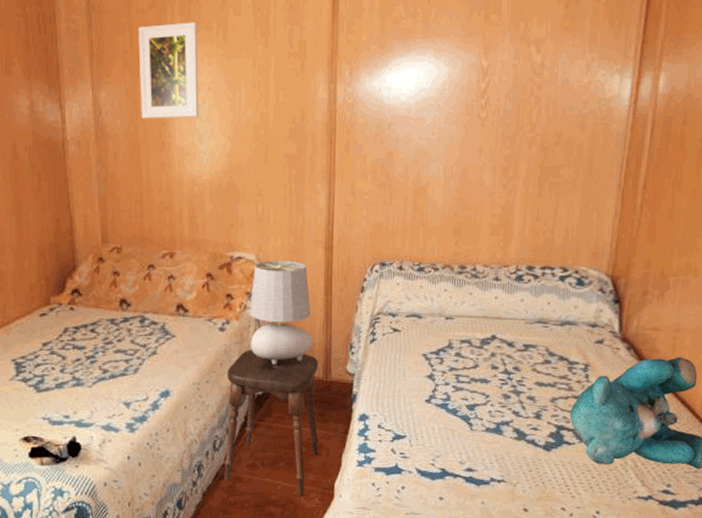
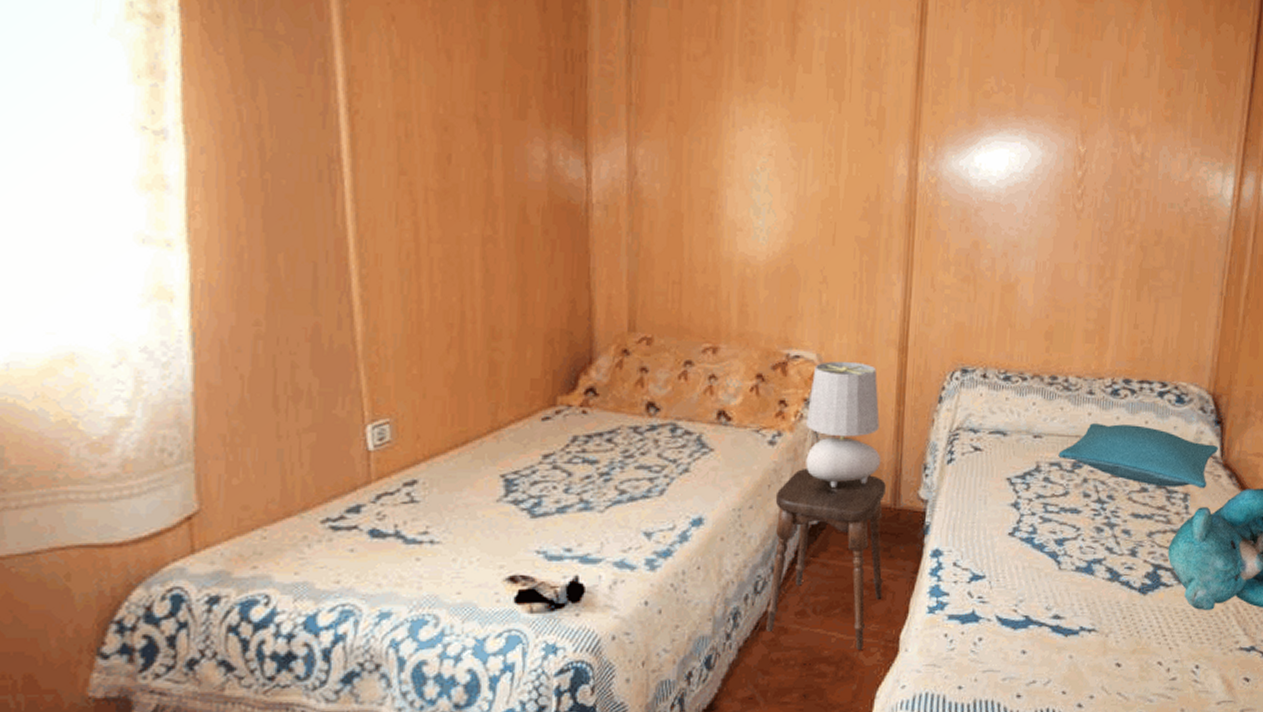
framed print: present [138,22,199,119] -> none [686,75,759,187]
pillow: none [468,306,617,360] -> present [1058,423,1218,489]

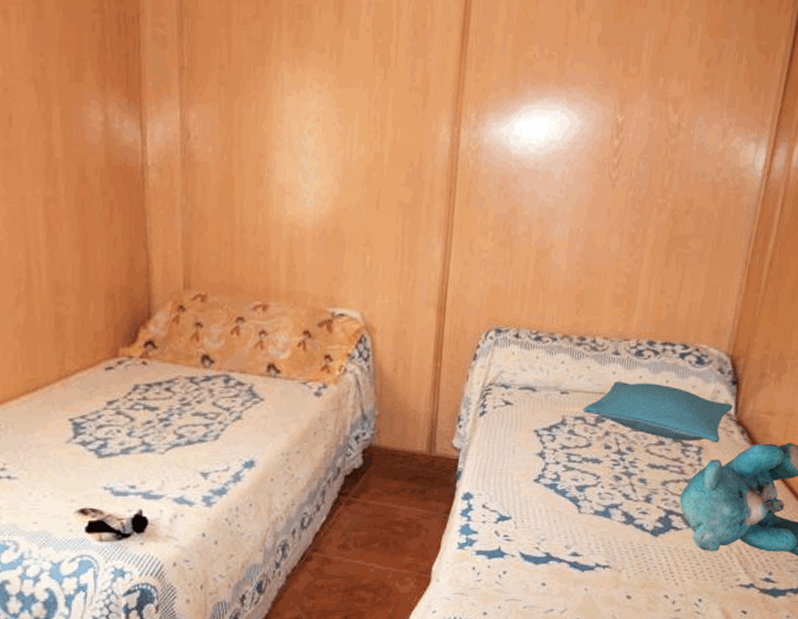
stool: present [766,467,886,651] -> none [311,417,423,580]
table lamp: present [806,361,882,488] -> none [349,319,419,436]

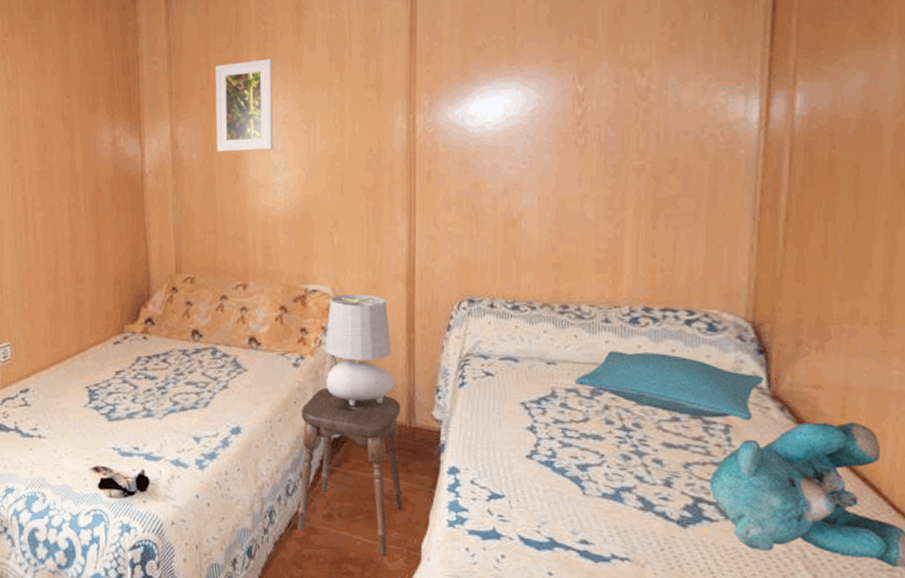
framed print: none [237,39,308,152] -> present [215,59,274,152]
stool: none [311,417,423,580] -> present [298,387,403,556]
table lamp: none [349,319,419,436] -> present [325,294,395,406]

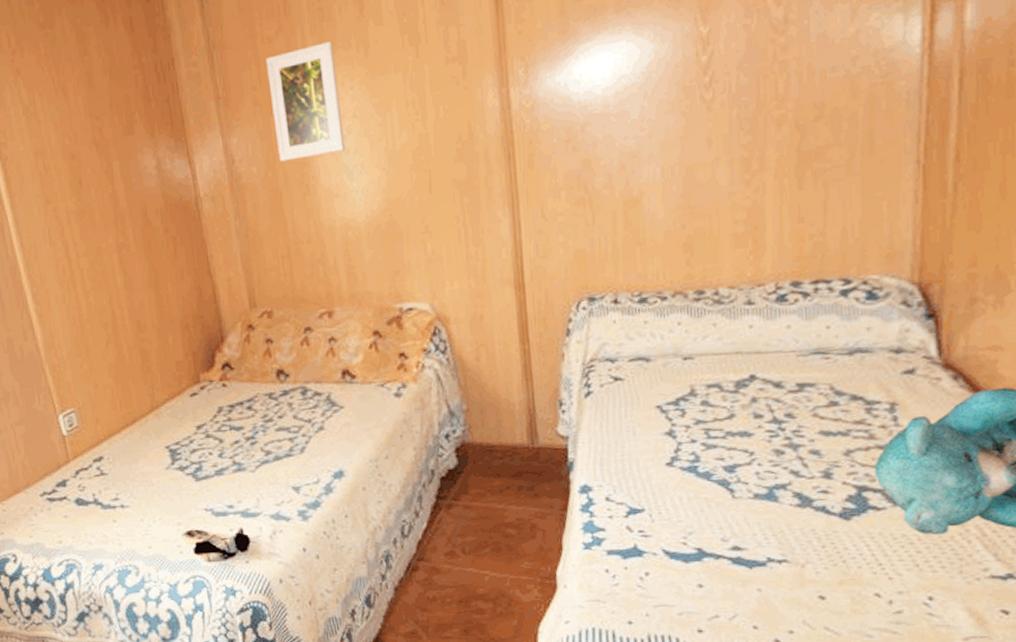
stool: present [298,387,403,556] -> none [408,415,532,588]
table lamp: present [325,294,395,406] -> none [428,306,512,432]
pillow: present [575,351,764,421] -> none [716,331,934,399]

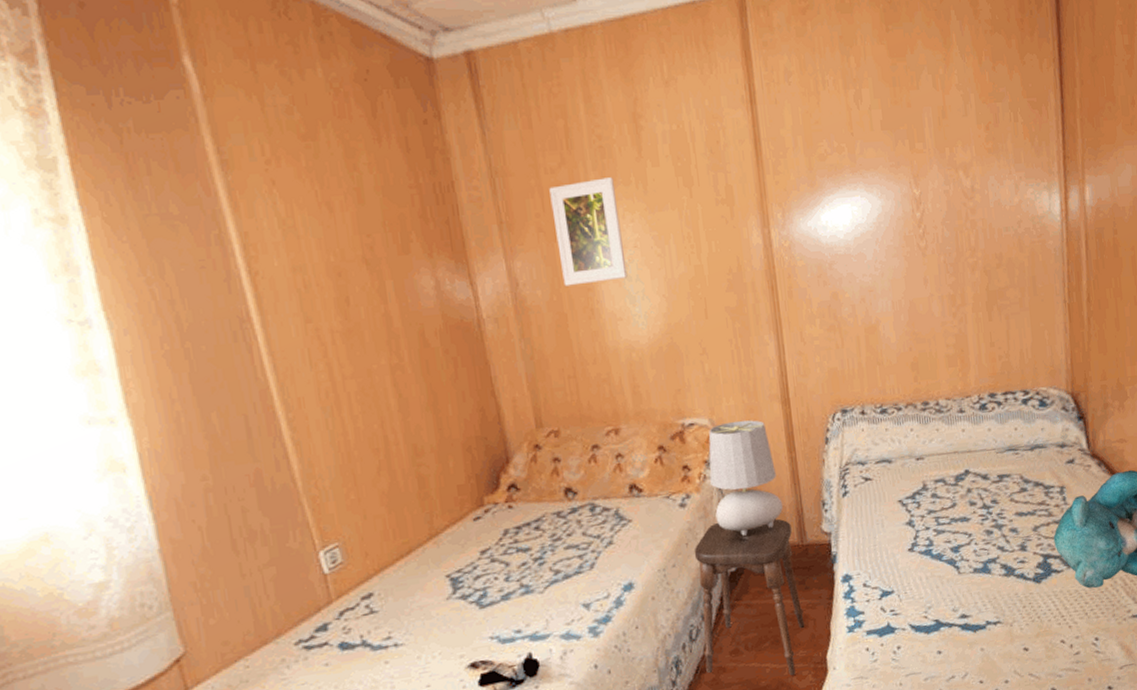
stool: none [408,415,532,588] -> present [694,518,805,677]
table lamp: none [428,306,512,432] -> present [708,420,784,536]

